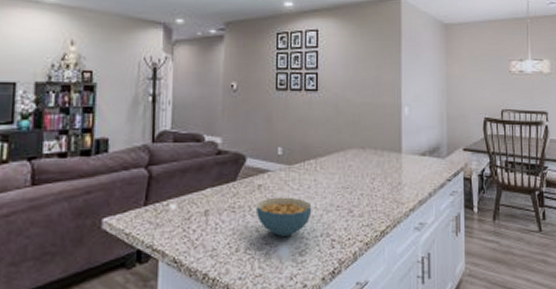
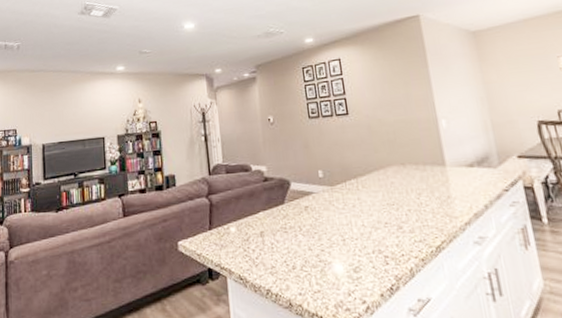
cereal bowl: present [255,197,312,236] -> none [305,216,360,254]

